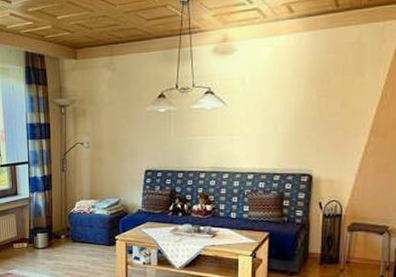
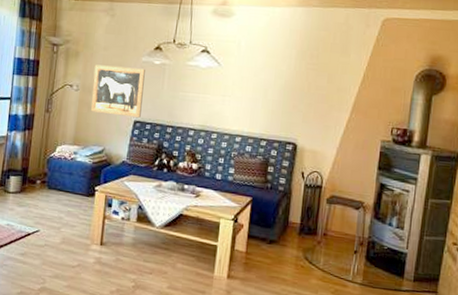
wall art: none [102,118,151,167] -> present [91,64,145,118]

